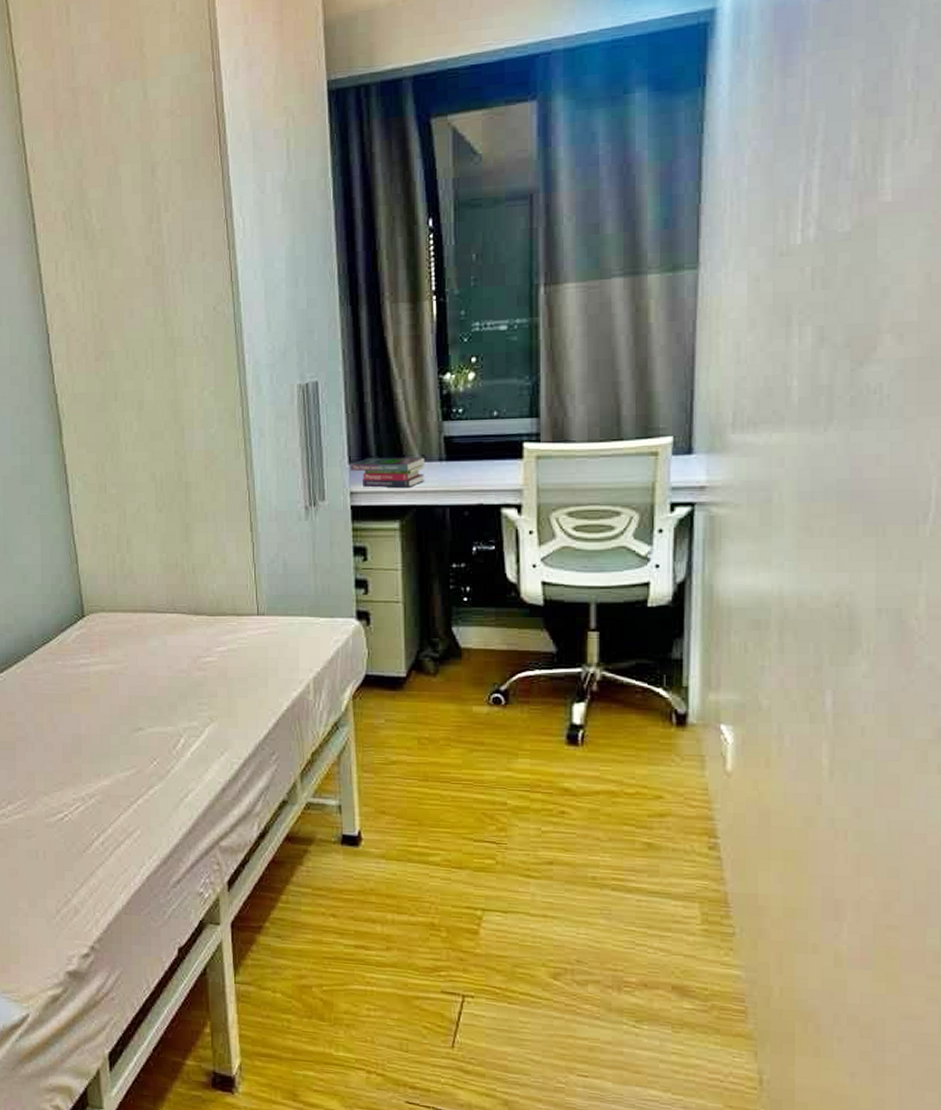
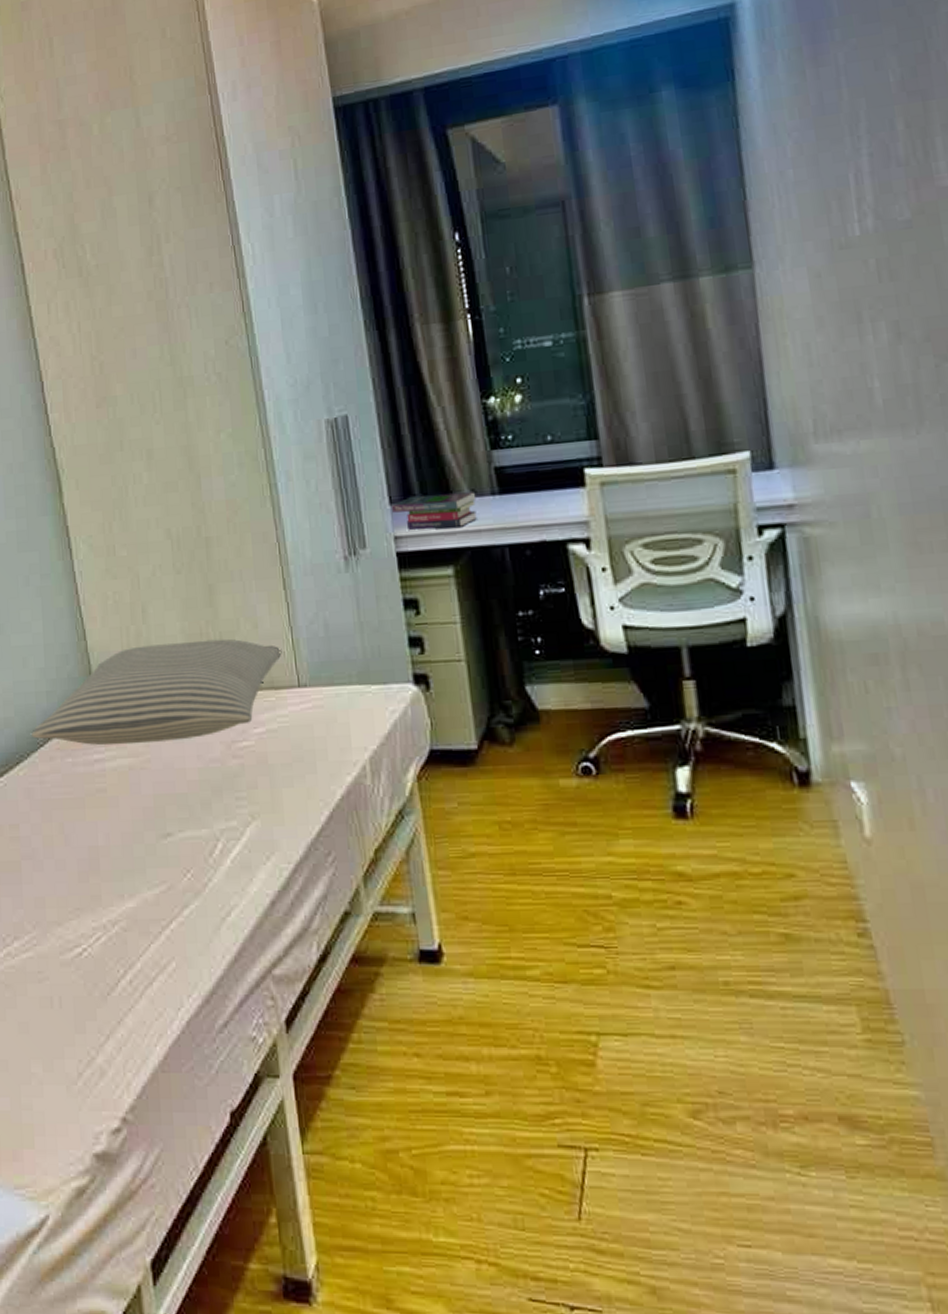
pillow: none [28,570,245,653] -> present [31,639,282,746]

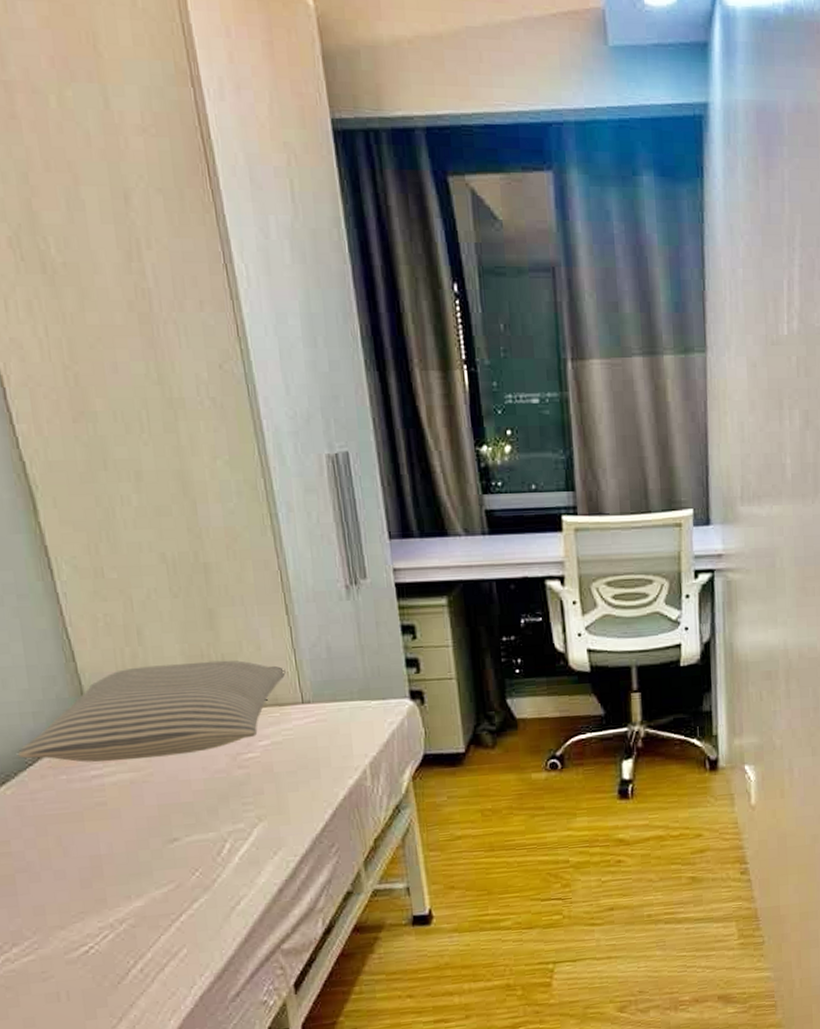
books: present [390,492,477,530] -> none [390,531,469,564]

